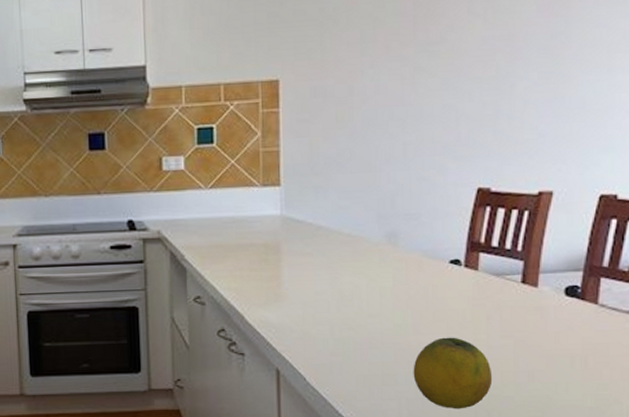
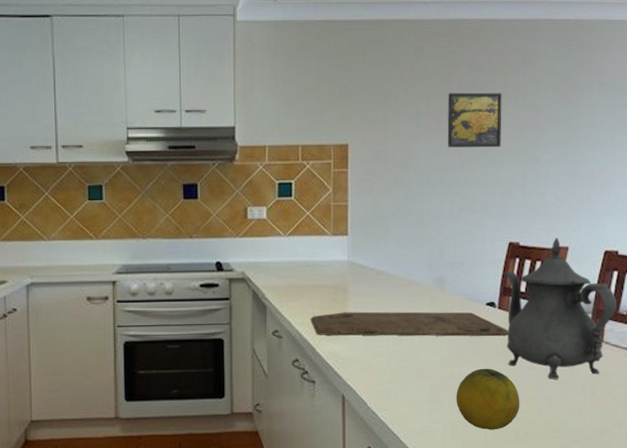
cutting board: none [237,272,478,301] -> present [310,311,509,337]
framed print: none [399,9,468,78] -> present [447,92,502,148]
teapot: none [471,181,616,350] -> present [504,238,617,379]

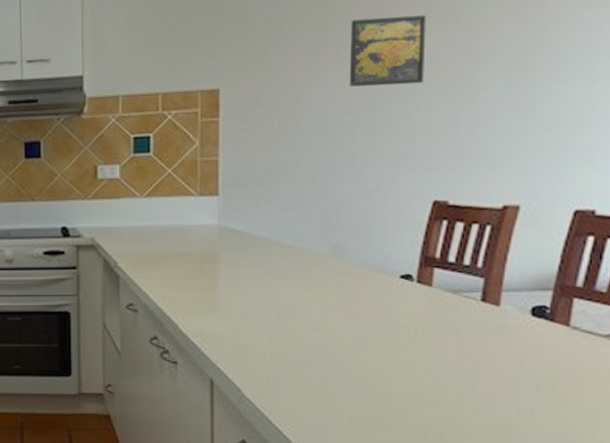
cutting board: present [310,311,509,337] -> none [171,284,431,317]
fruit: present [456,368,520,430] -> none [357,354,446,430]
teapot: present [504,238,617,379] -> none [425,194,592,372]

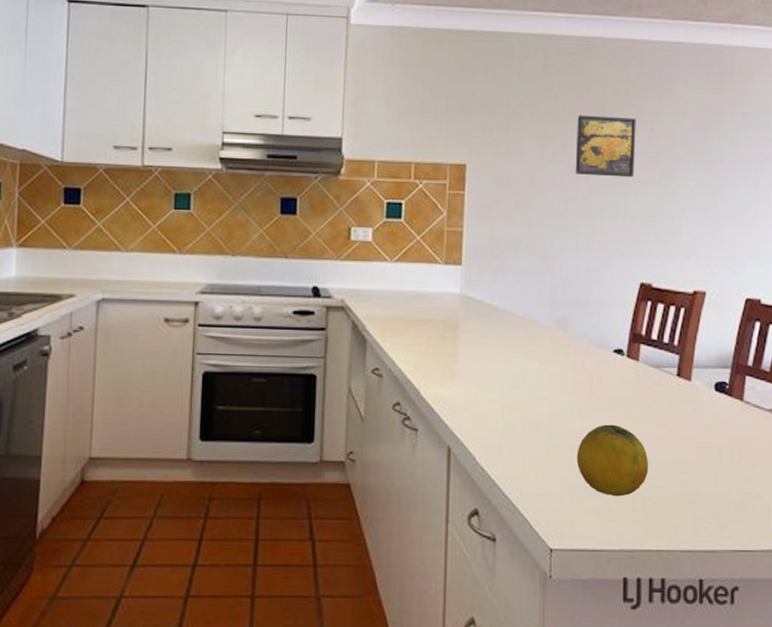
fruit: none [357,354,446,430] -> present [576,424,649,497]

